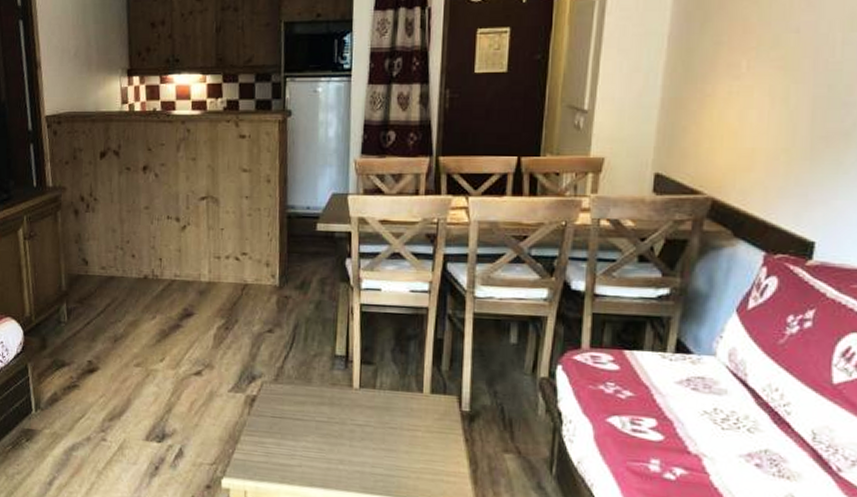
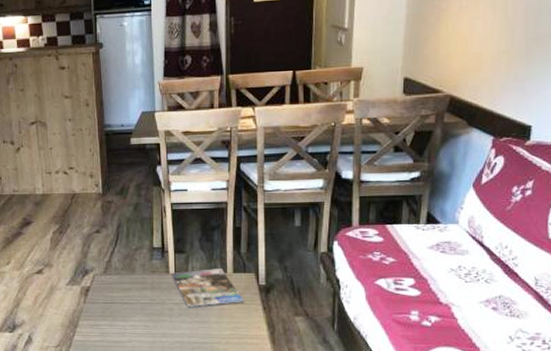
magazine: none [355,386,442,431] -> present [171,269,244,307]

